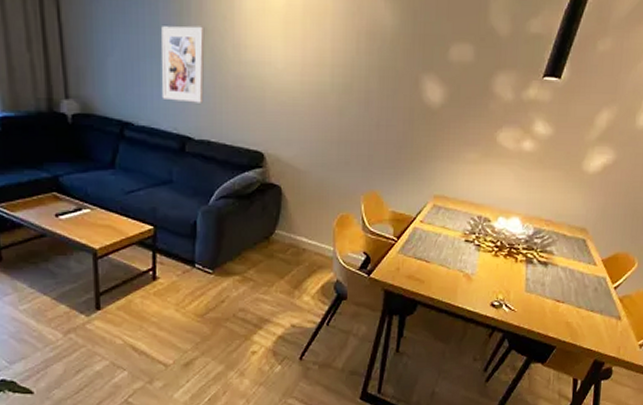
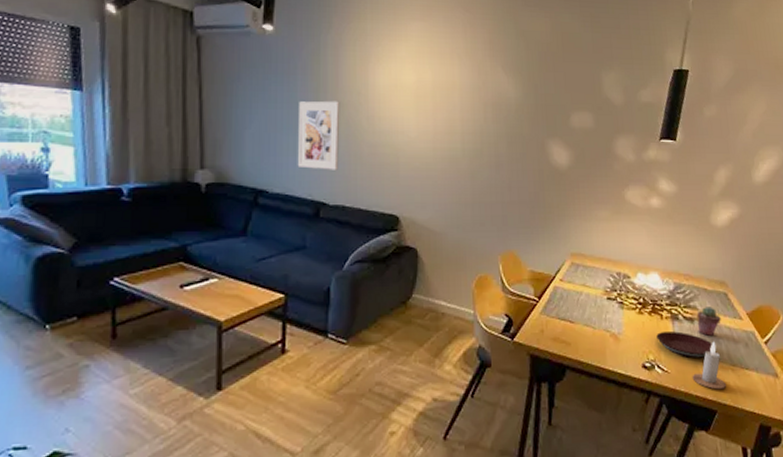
plate: none [508,273,566,300] -> present [656,330,717,358]
candle: none [537,285,569,328] -> present [692,341,727,390]
potted succulent: none [550,252,575,279] -> present [696,307,721,336]

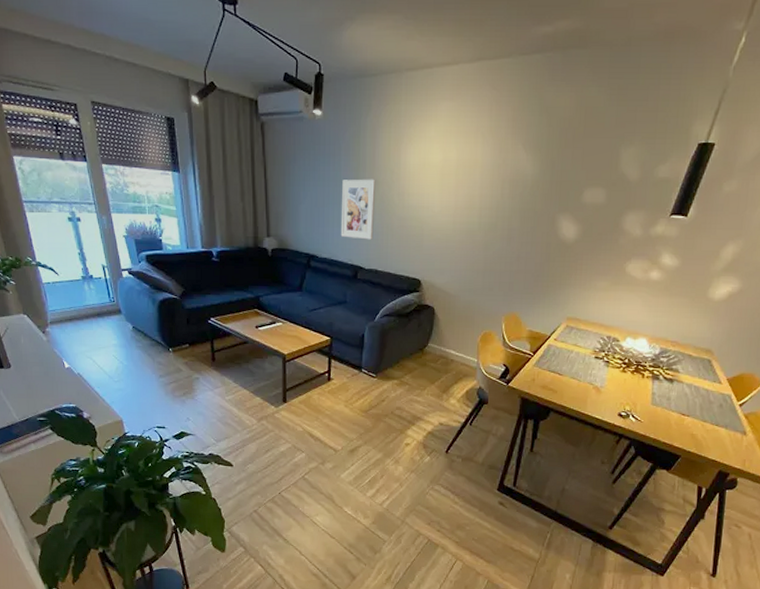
plate: present [656,330,717,358] -> none [635,388,691,413]
candle: present [692,341,727,390] -> none [662,400,694,440]
potted succulent: present [696,307,721,336] -> none [675,370,700,395]

